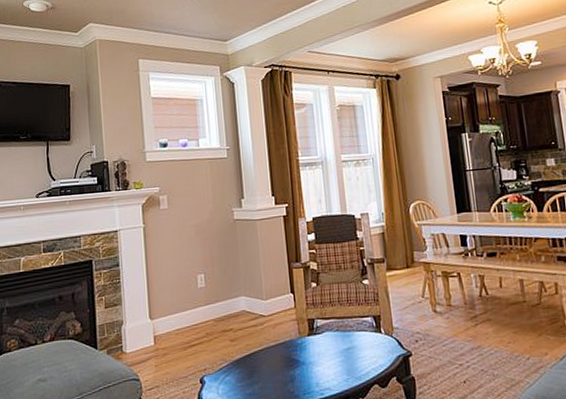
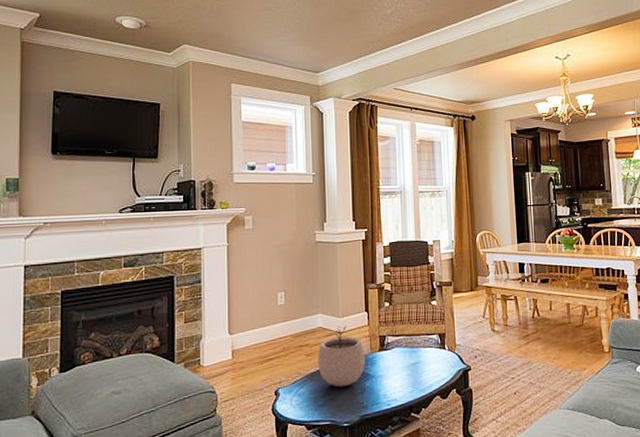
plant pot: none [242,308,294,375] -> present [317,325,366,387]

